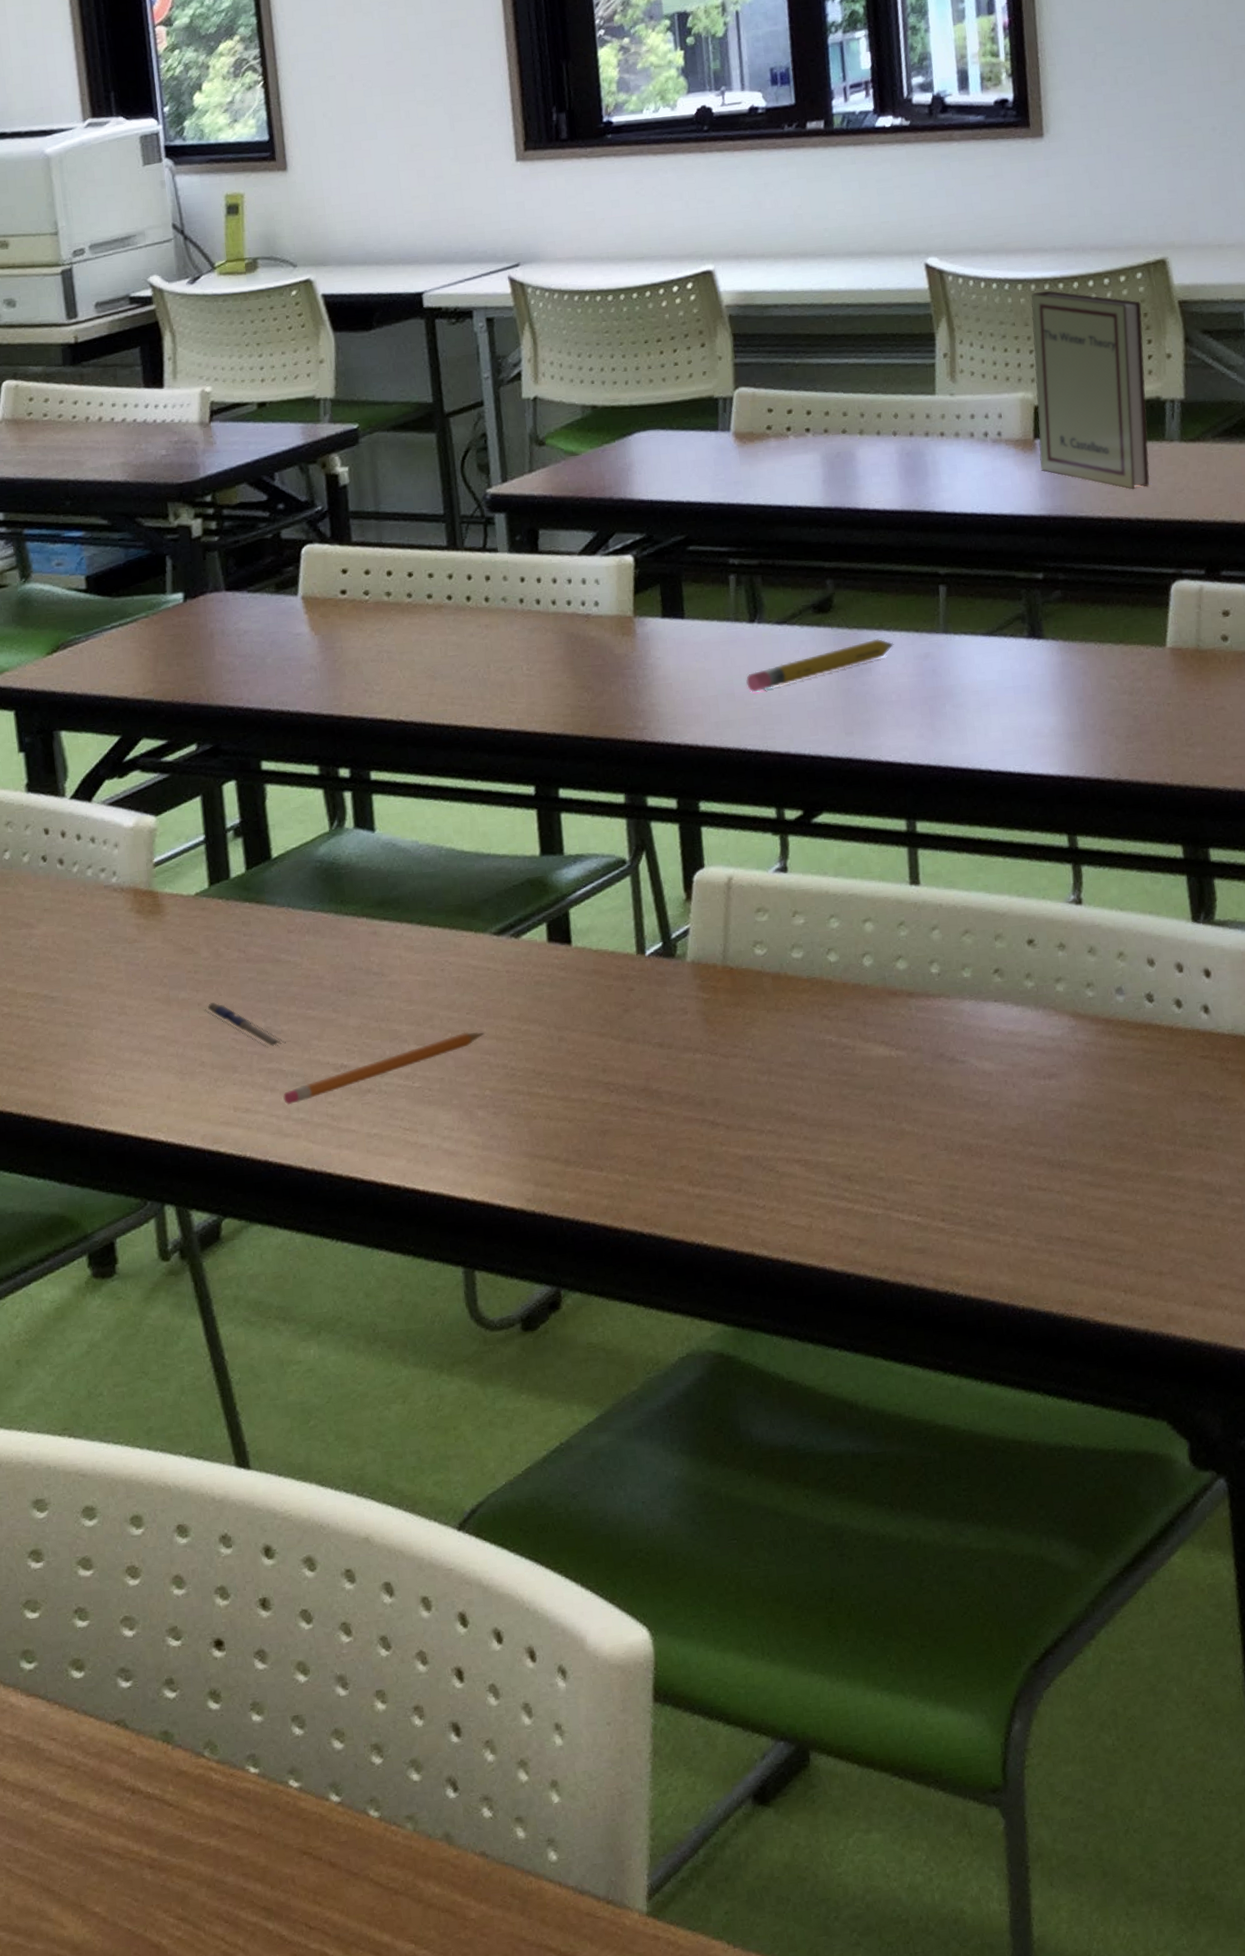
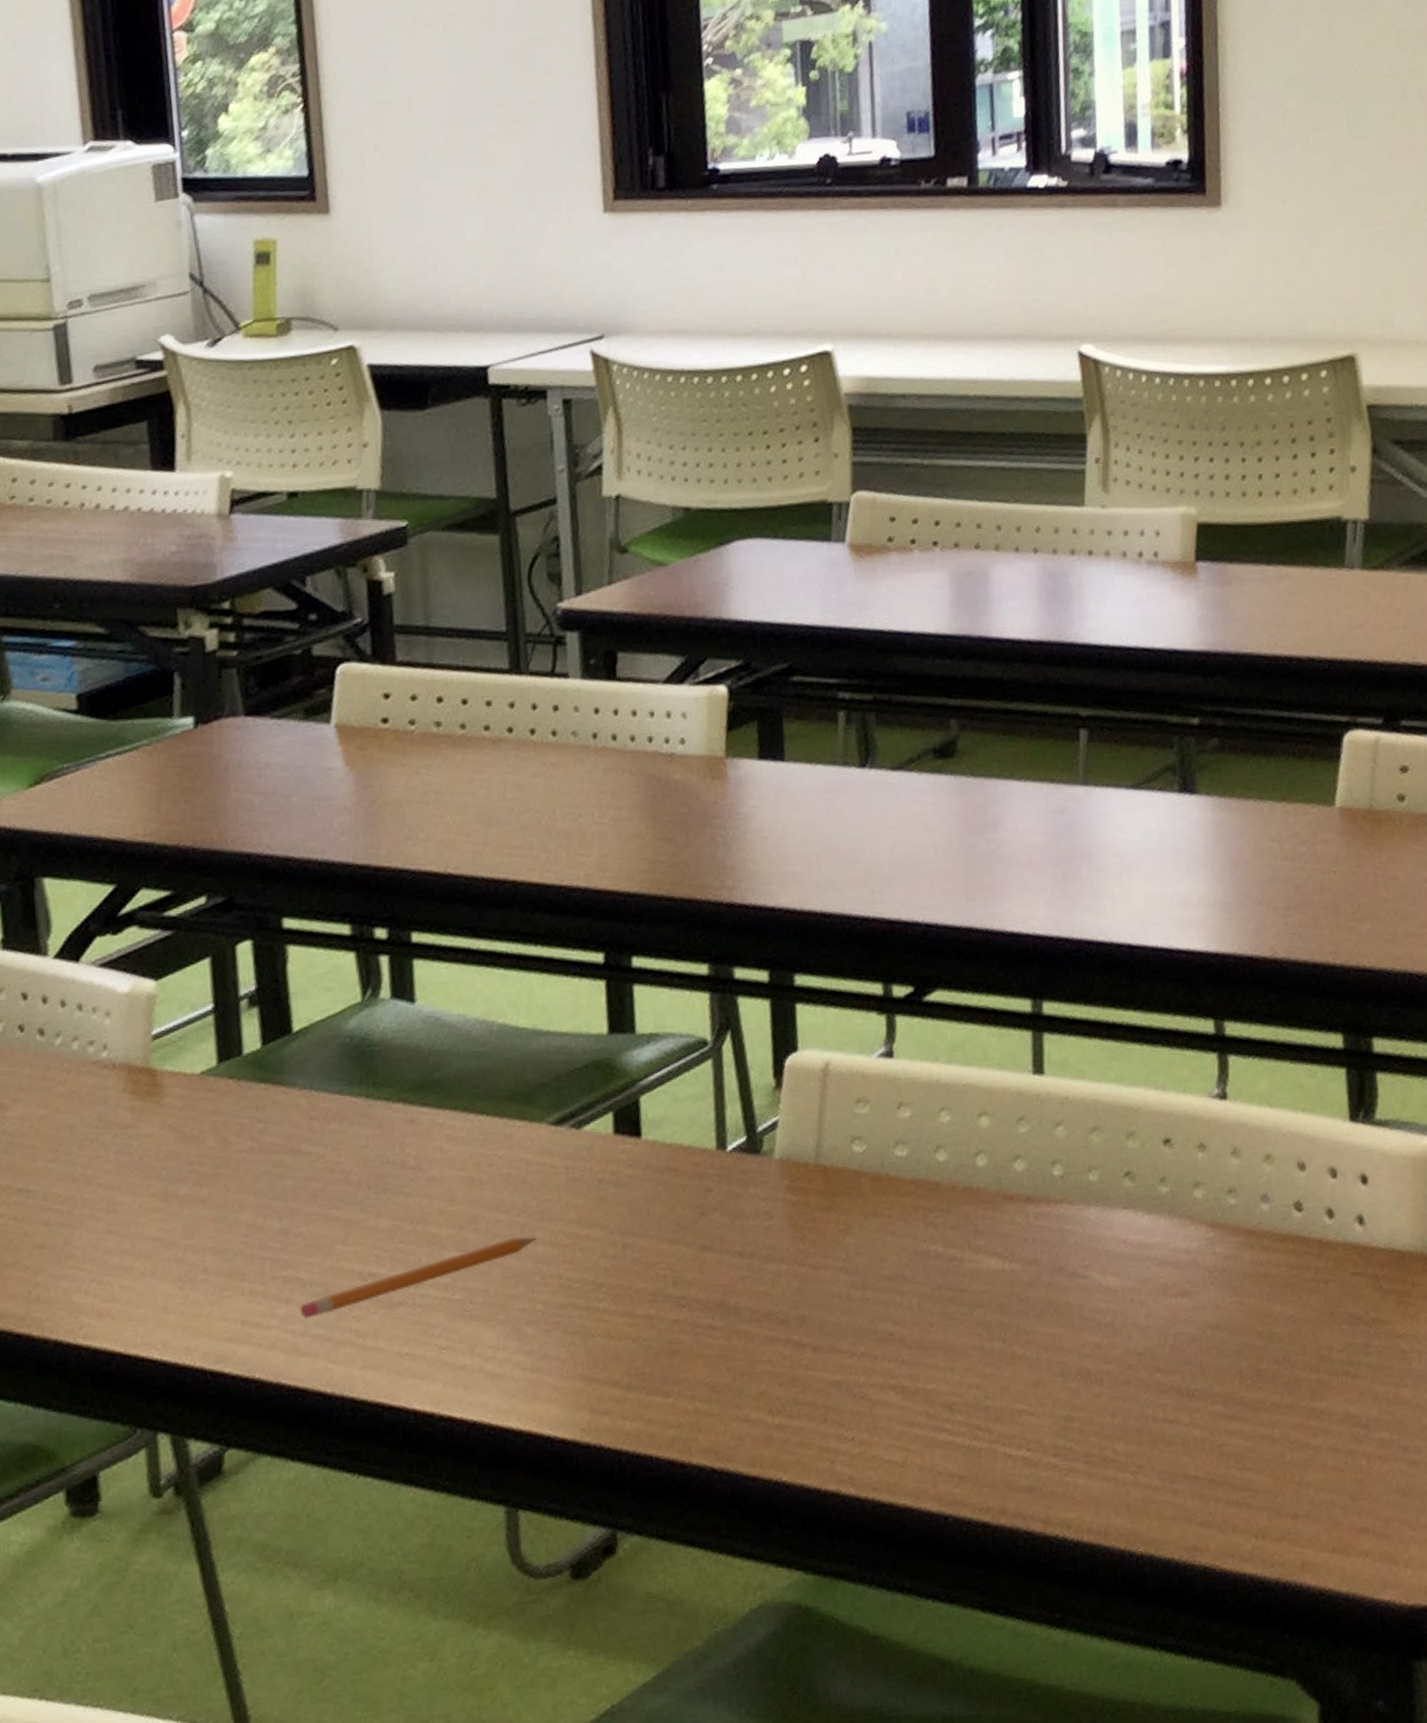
pen: present [204,1002,286,1048] -> none [208,1199,304,1253]
pencil: present [746,638,894,693] -> none [854,789,1026,849]
book: present [1030,290,1150,490] -> none [1198,388,1326,624]

